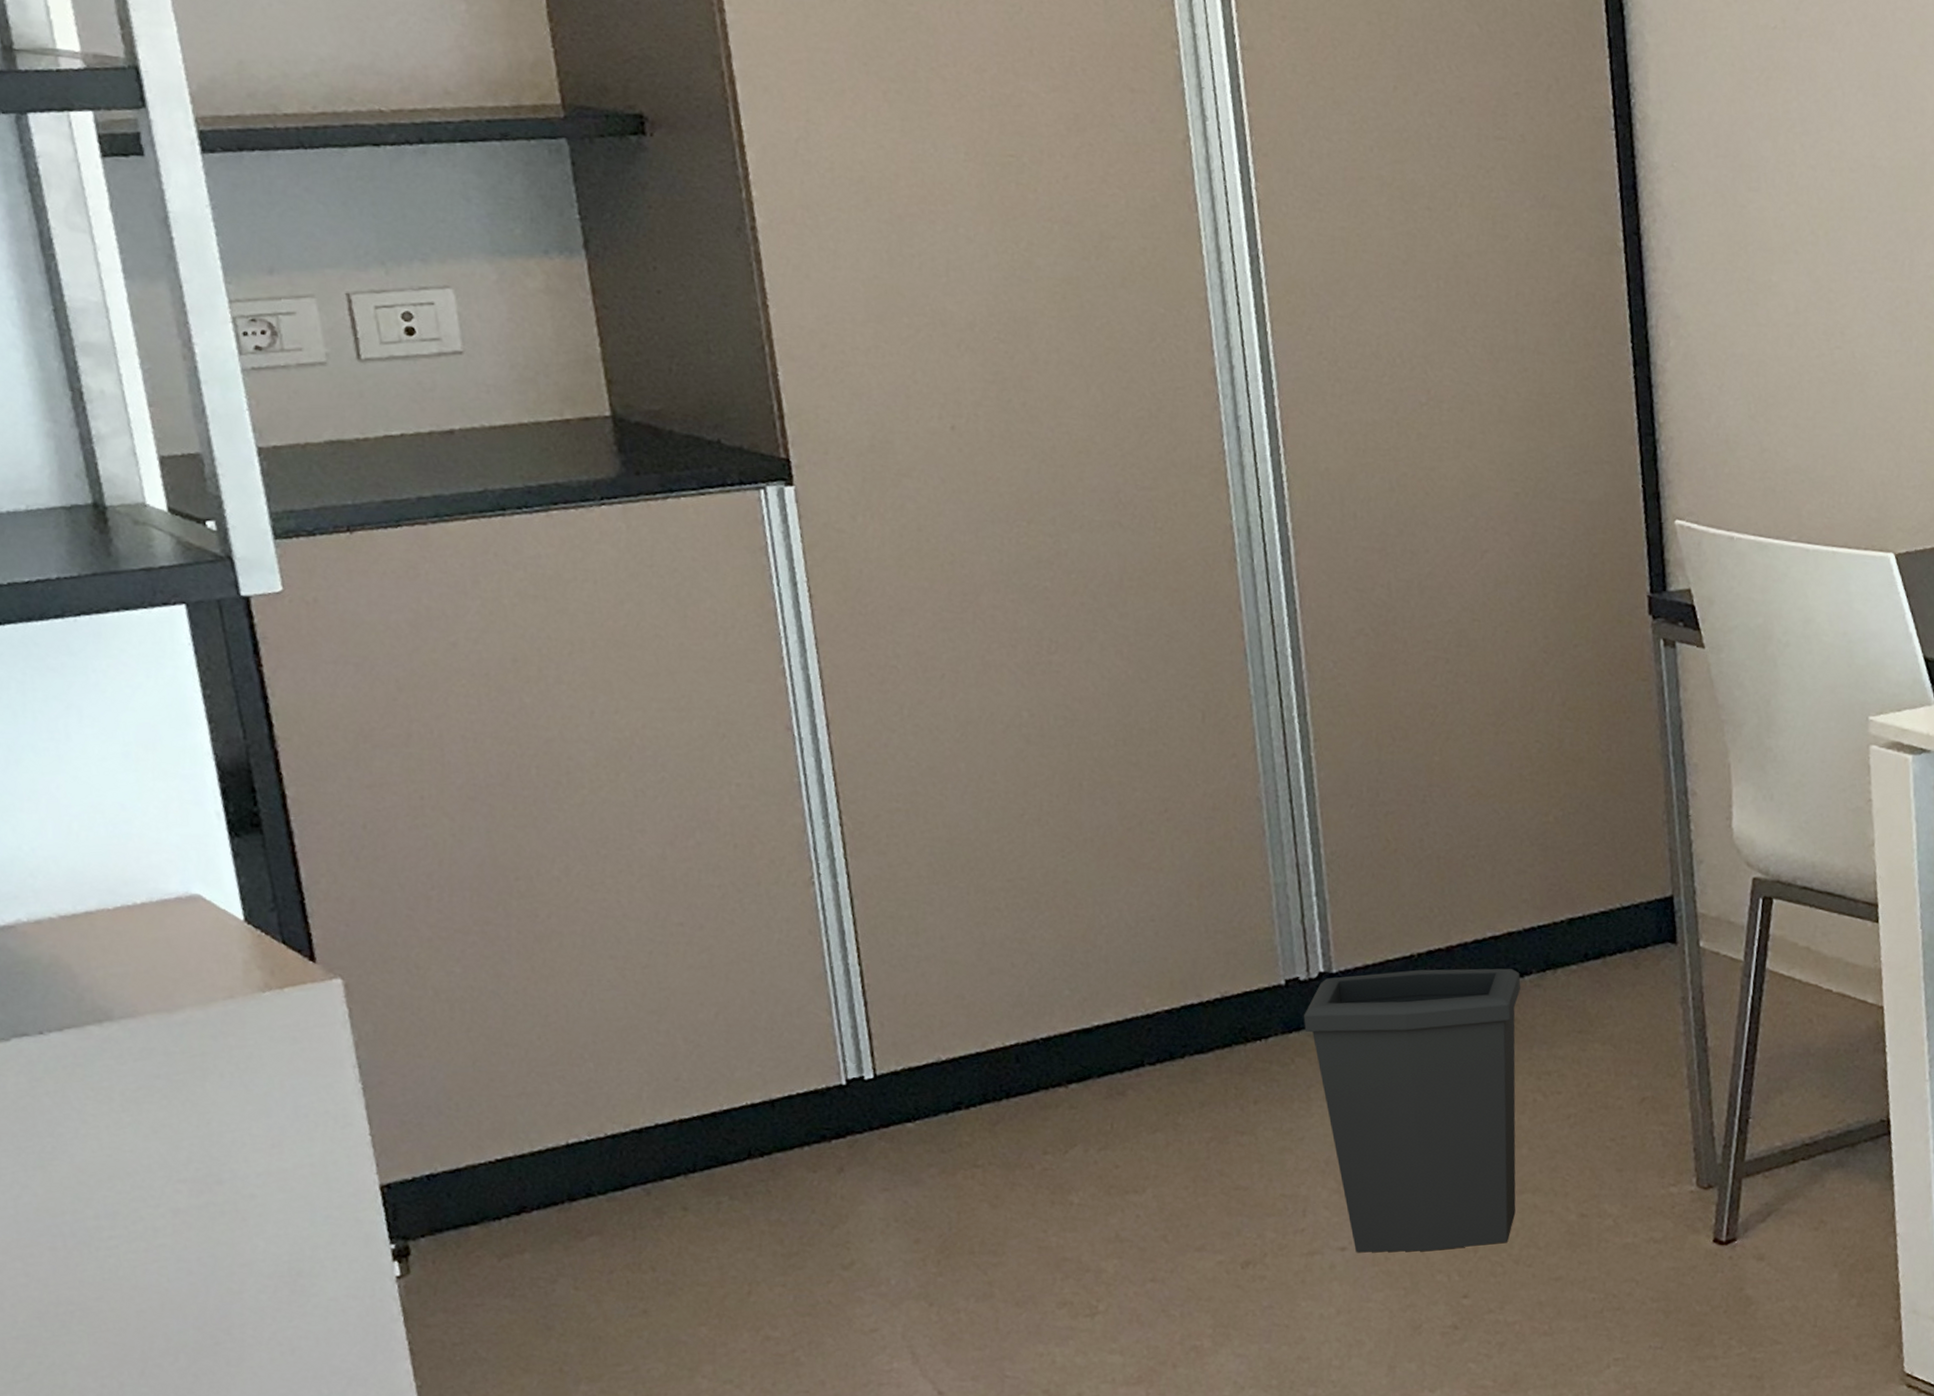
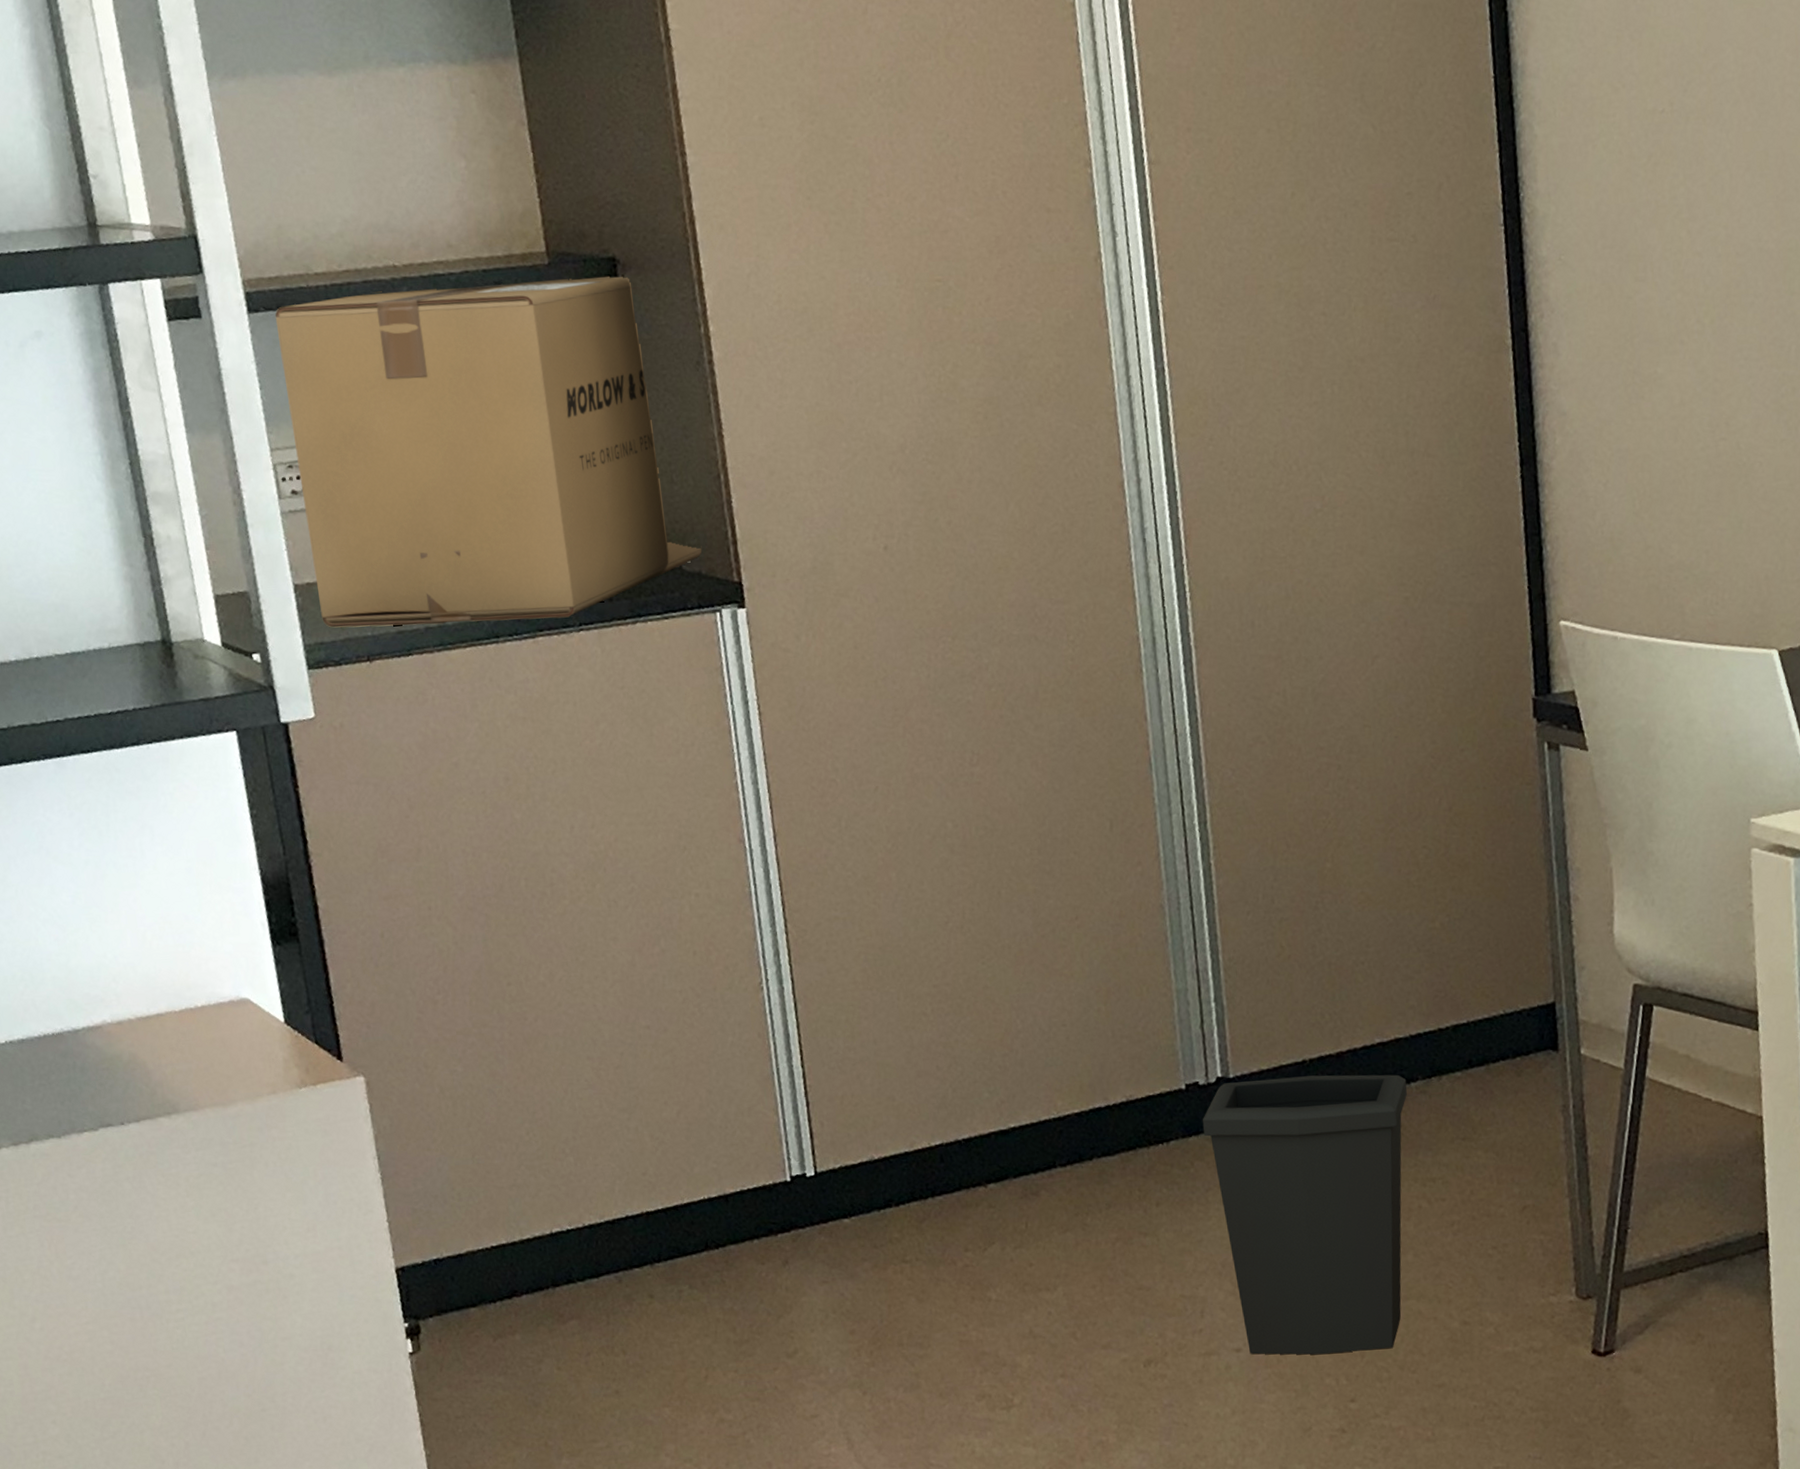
box: none [234,133,744,495] -> present [275,276,702,628]

